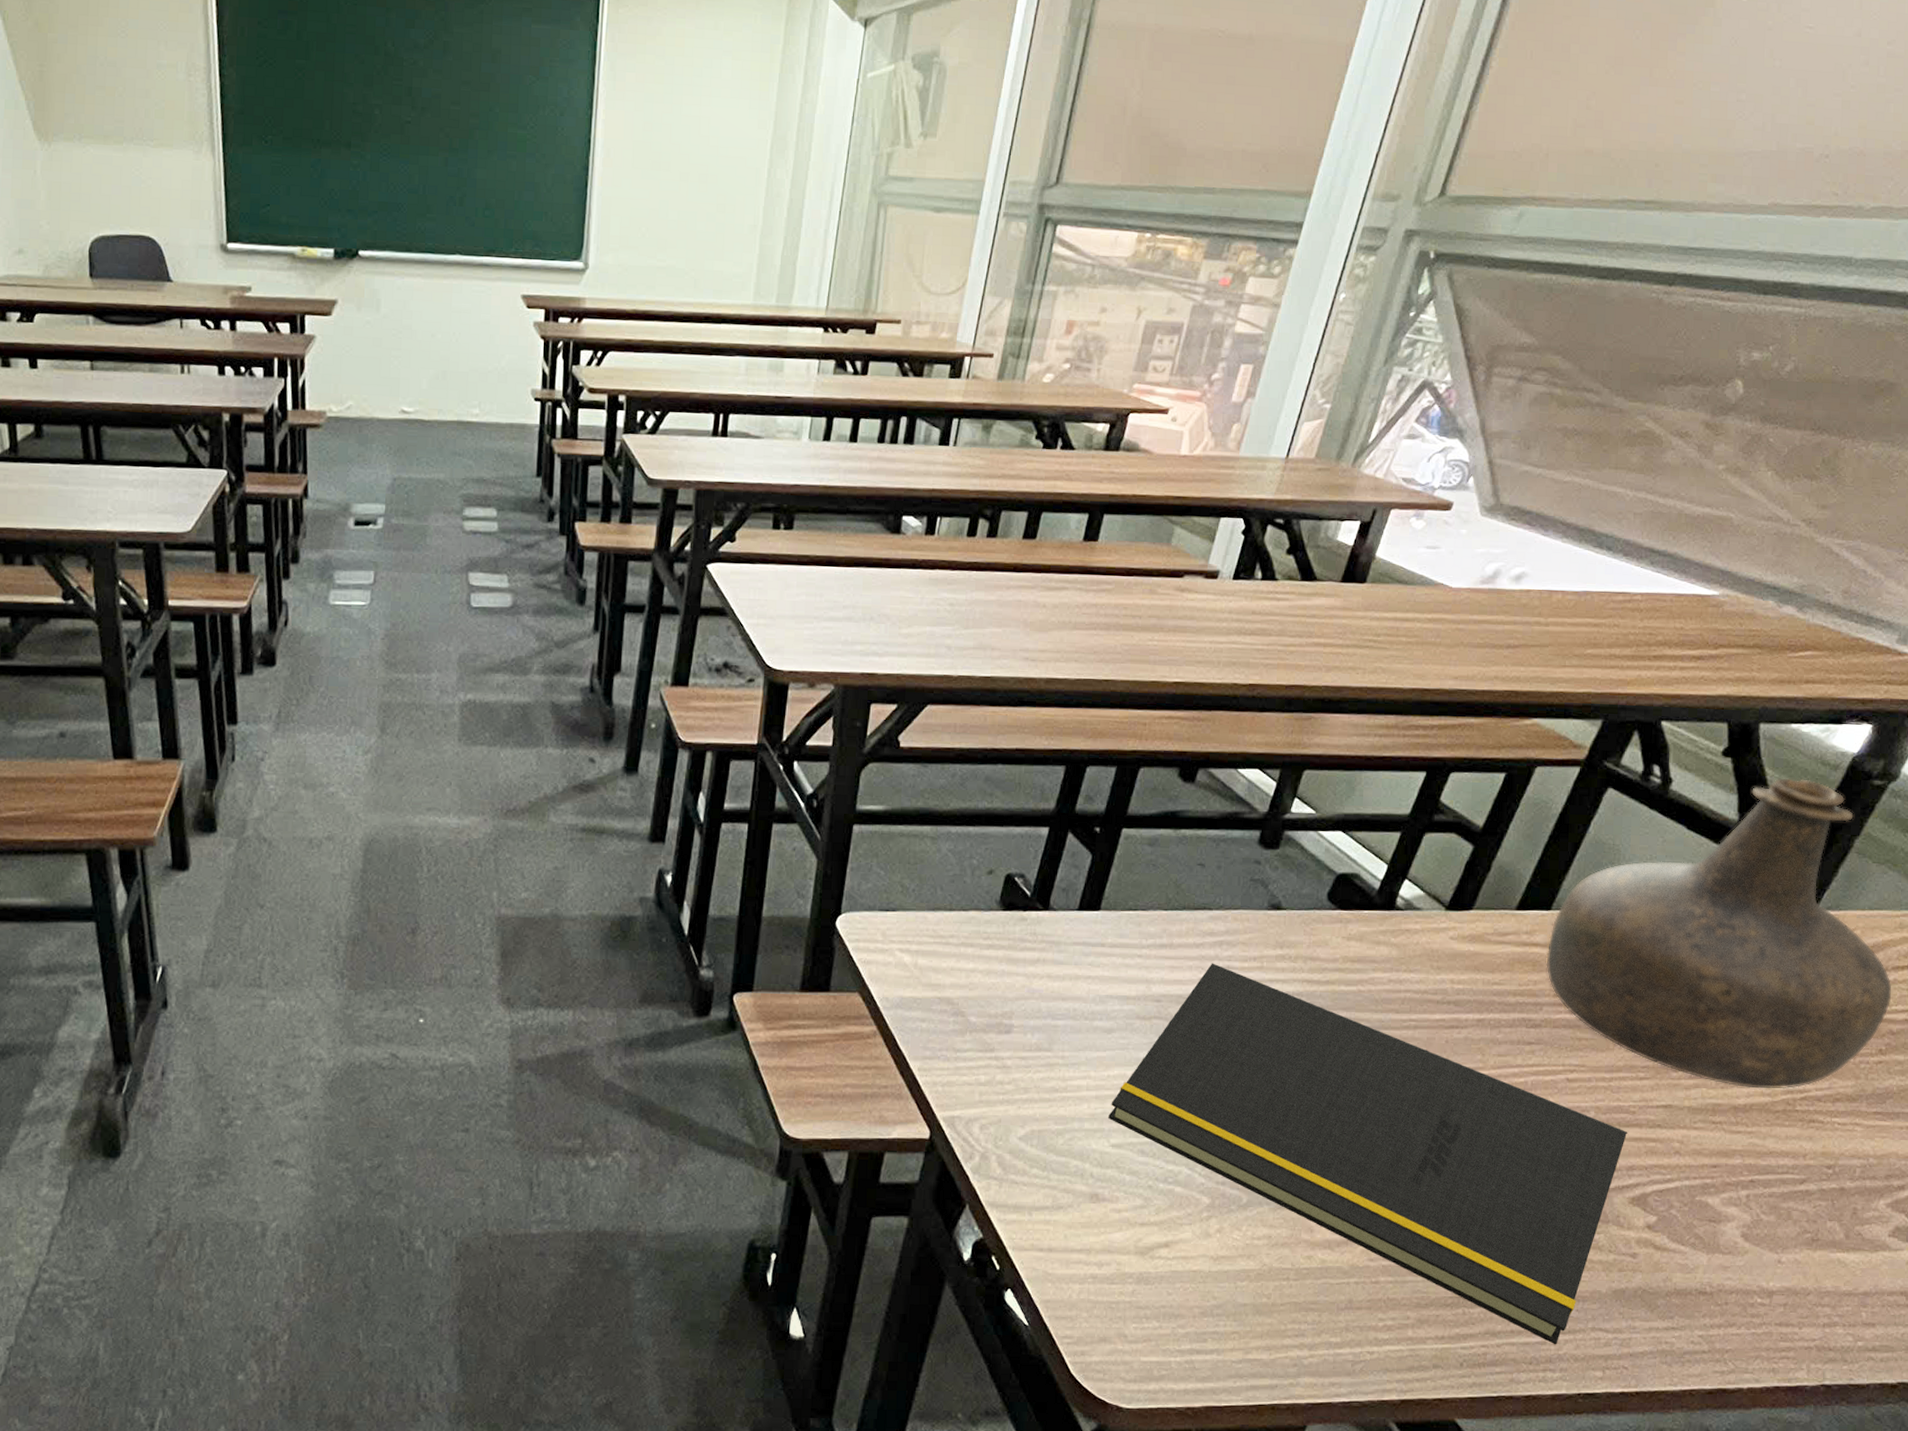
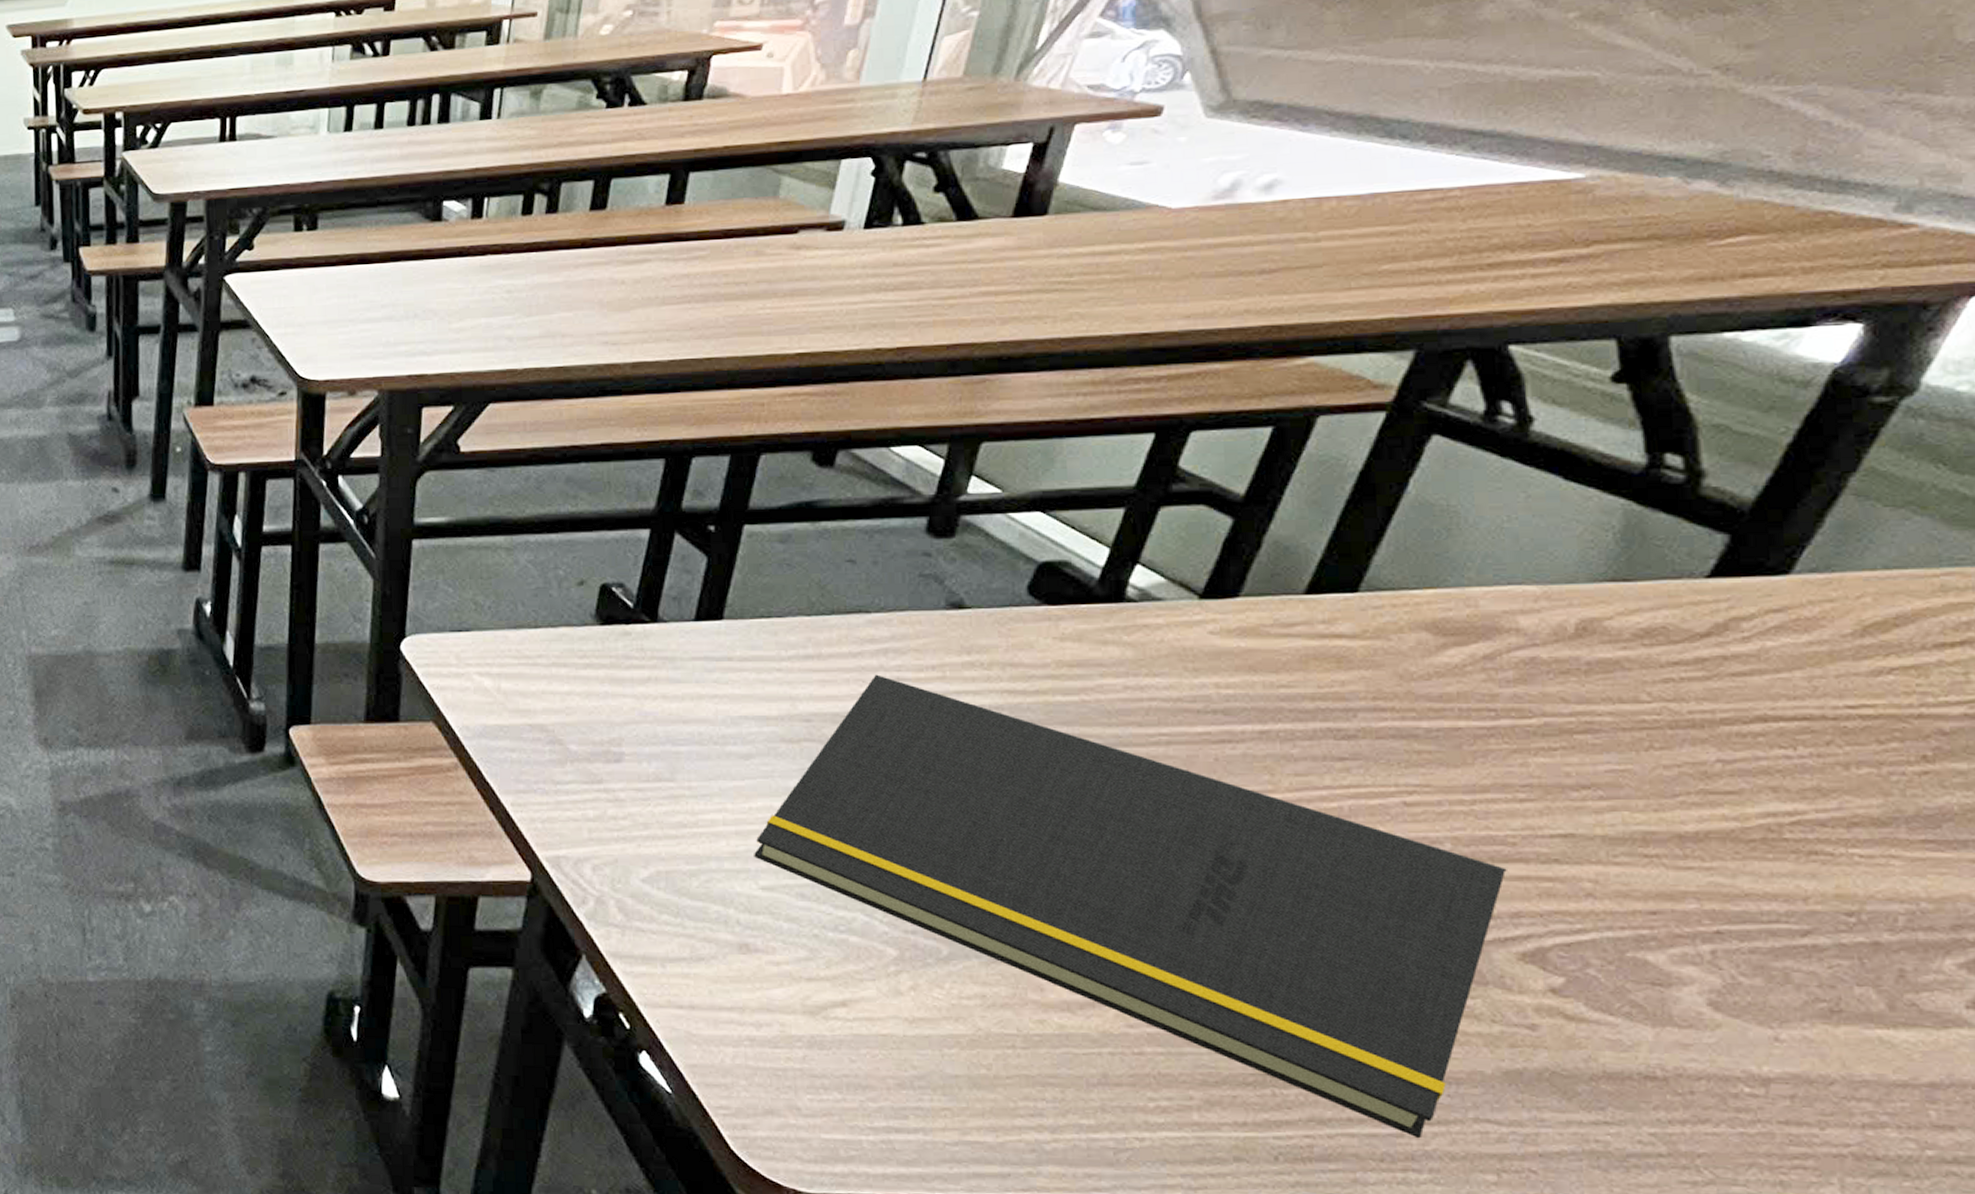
bottle: present [1546,778,1892,1089] -> none [1357,402,1937,812]

